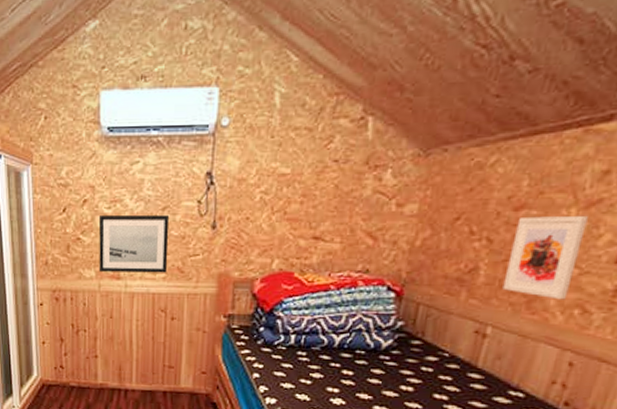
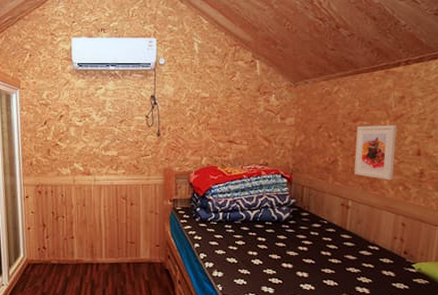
wall art: present [98,214,170,273] -> none [72,126,126,170]

